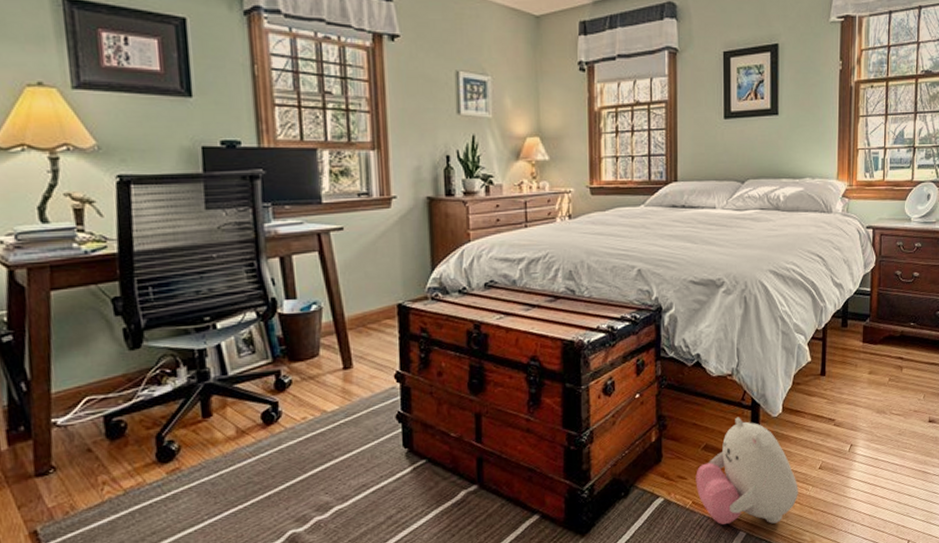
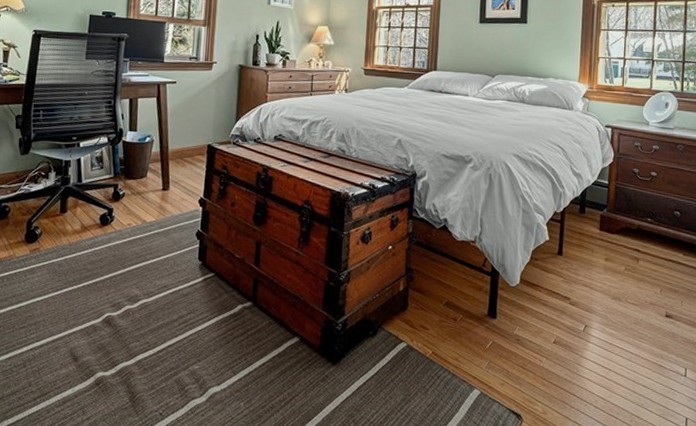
plush toy: present [696,417,798,525] -> none [436,281,533,388]

